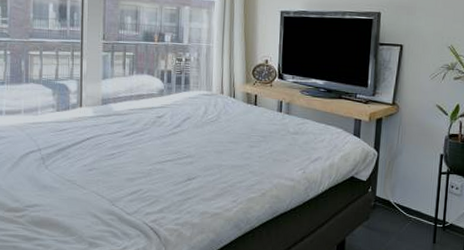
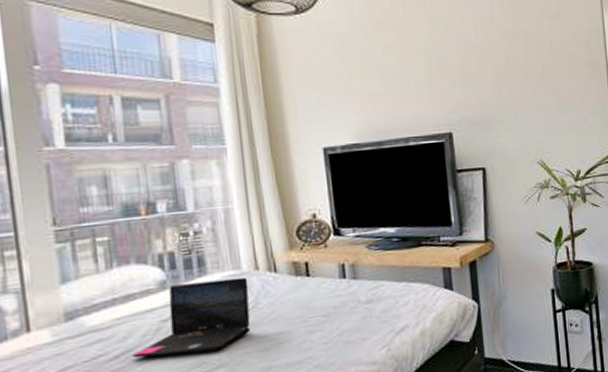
laptop: none [137,94,215,145] -> present [132,277,251,358]

